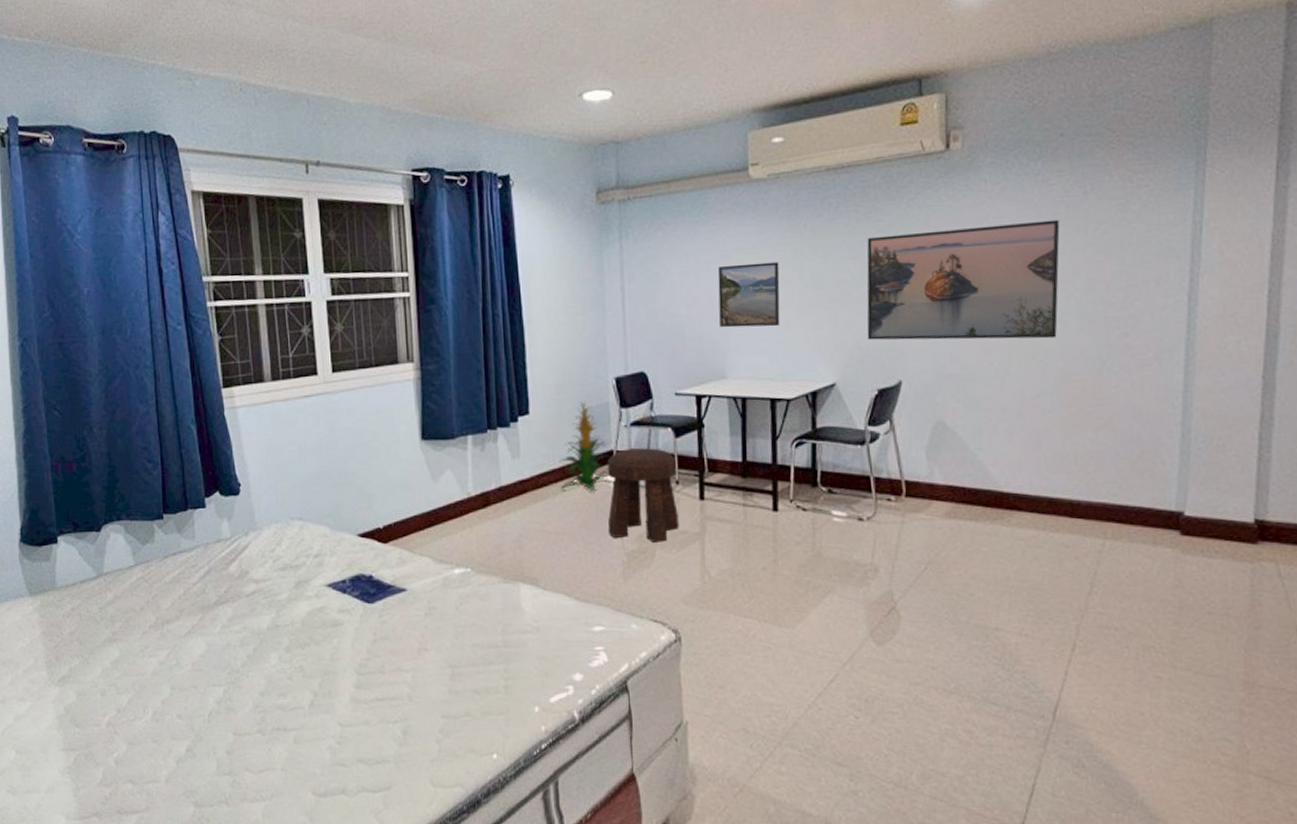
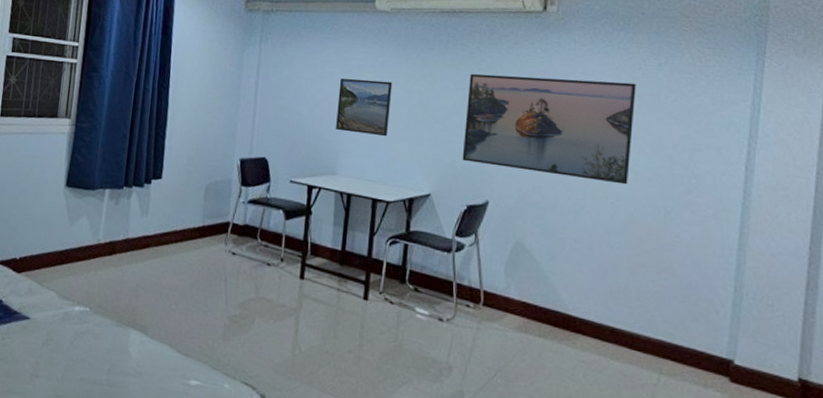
indoor plant: present [559,402,615,491] -> none [179,175,228,255]
stool: present [606,448,679,542] -> none [216,222,284,312]

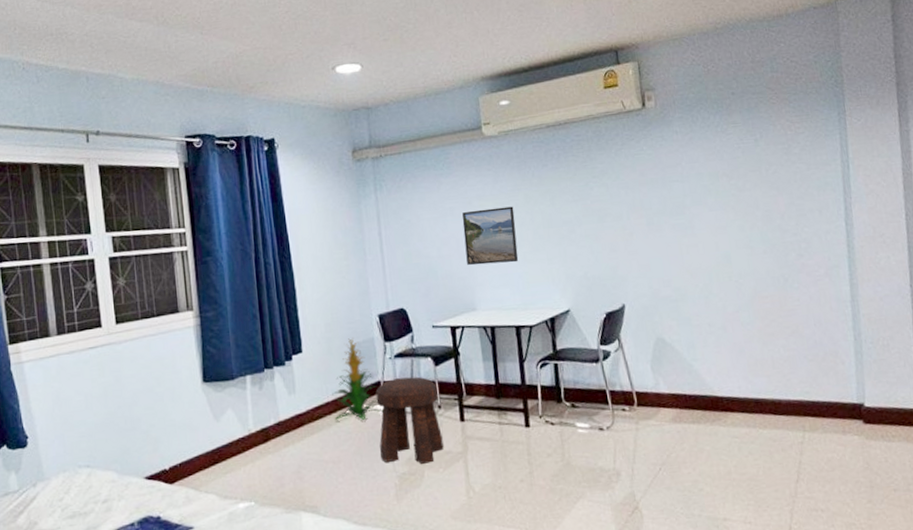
indoor plant: none [179,175,228,255] -> present [332,338,384,420]
stool: none [216,222,284,312] -> present [375,376,444,464]
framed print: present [462,73,636,185] -> none [585,162,747,271]

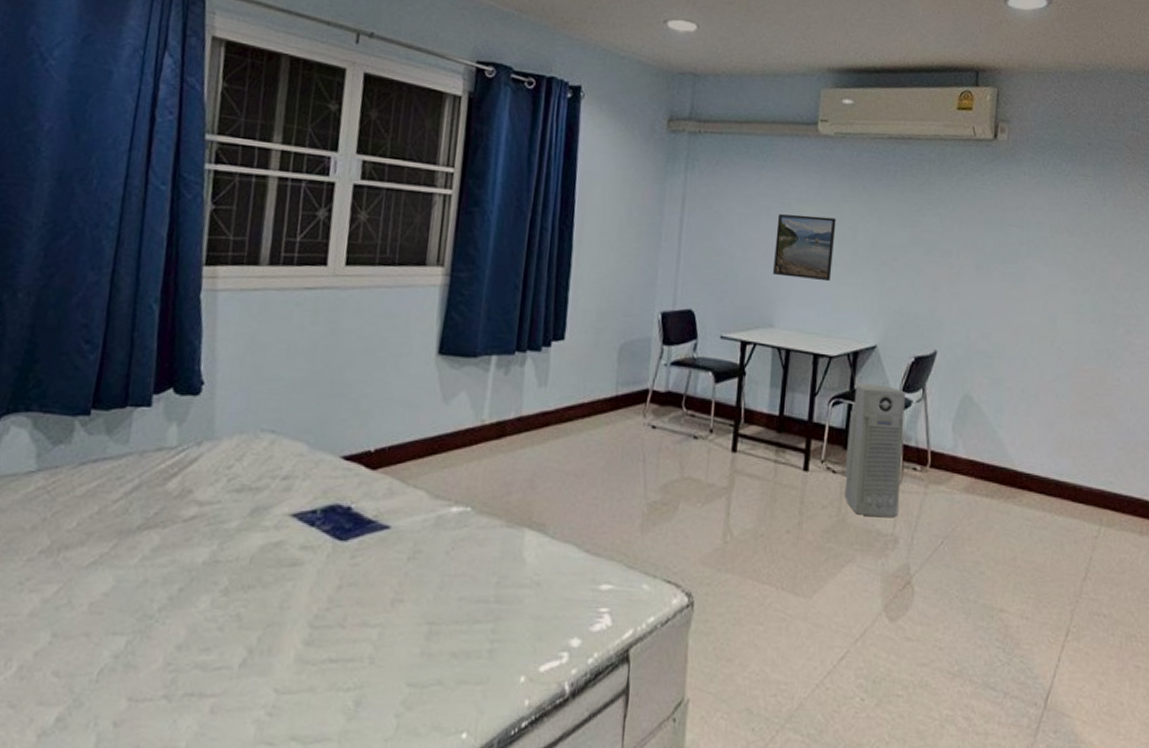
indoor plant: present [332,338,384,420] -> none [587,333,647,431]
stool: present [375,376,444,464] -> none [632,389,714,494]
air purifier: none [557,342,616,457] -> present [844,383,906,517]

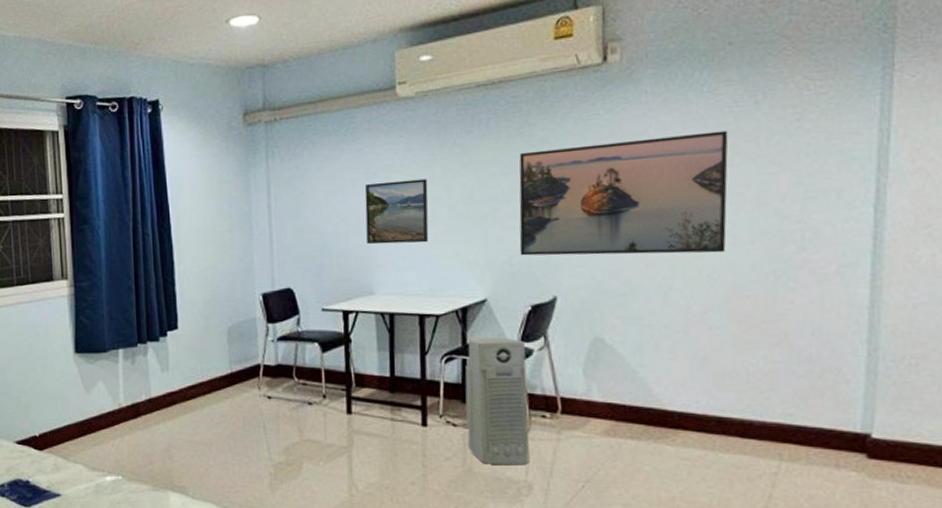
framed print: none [910,208,1082,328] -> present [519,130,729,256]

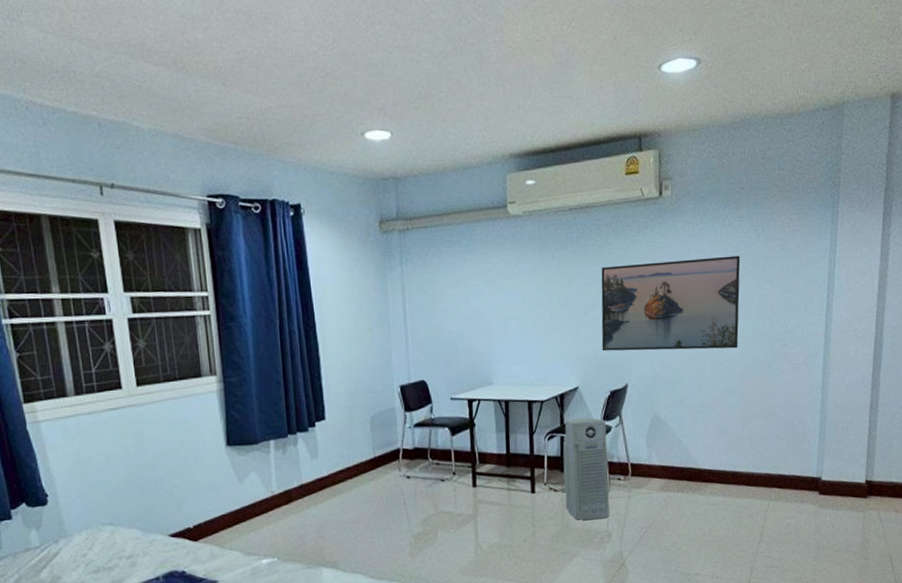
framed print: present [364,178,429,245] -> none [483,286,535,342]

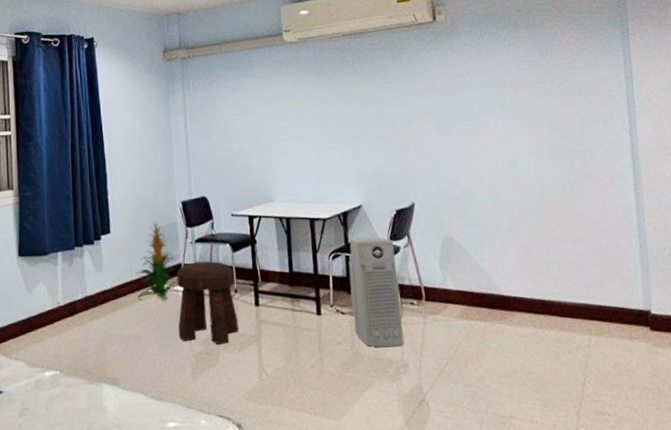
indoor plant: none [353,407,402,484] -> present [136,222,184,299]
stool: none [394,445,456,525] -> present [176,261,239,345]
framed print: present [601,255,741,351] -> none [378,74,533,170]

